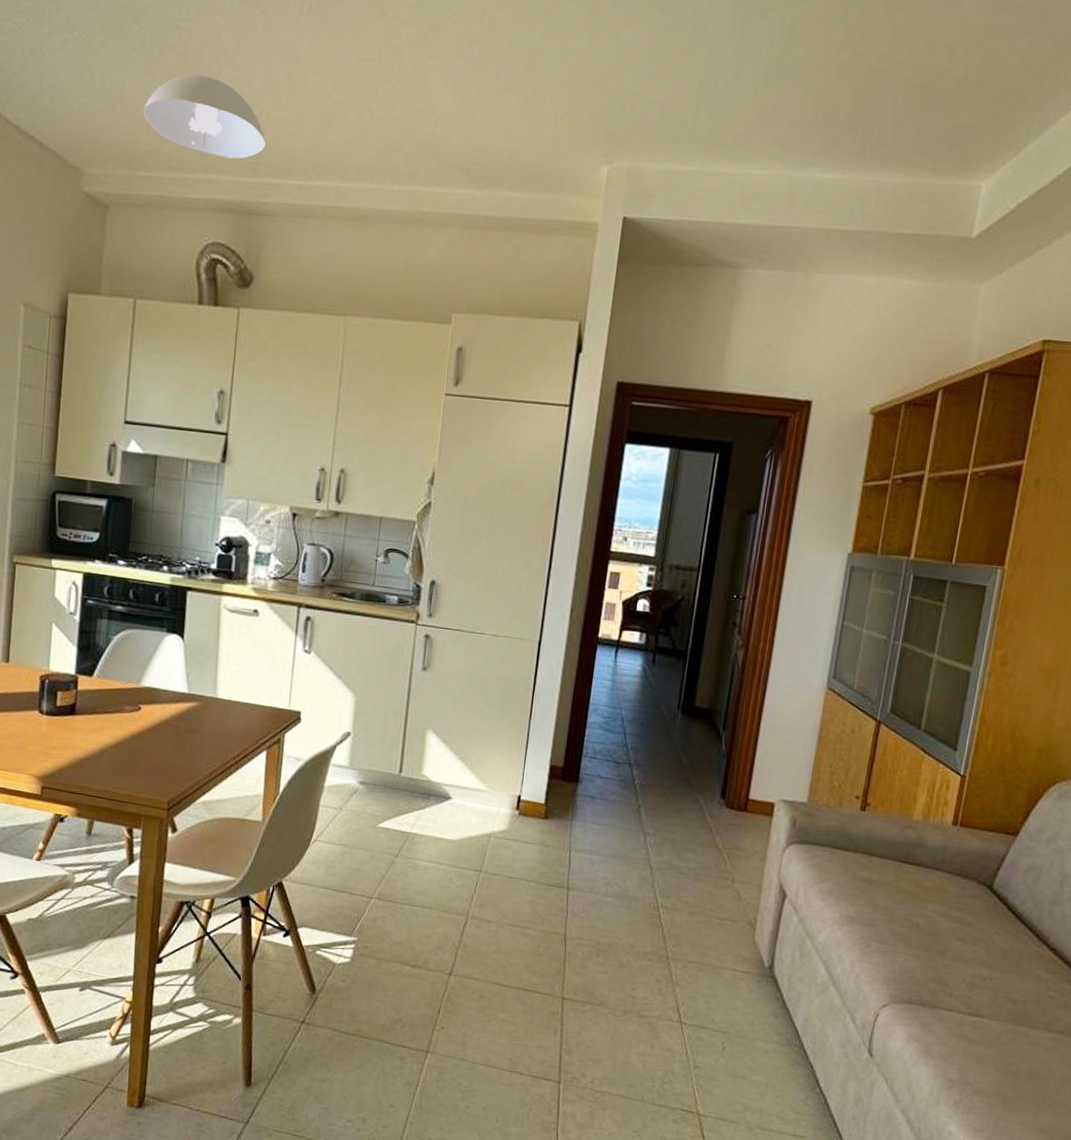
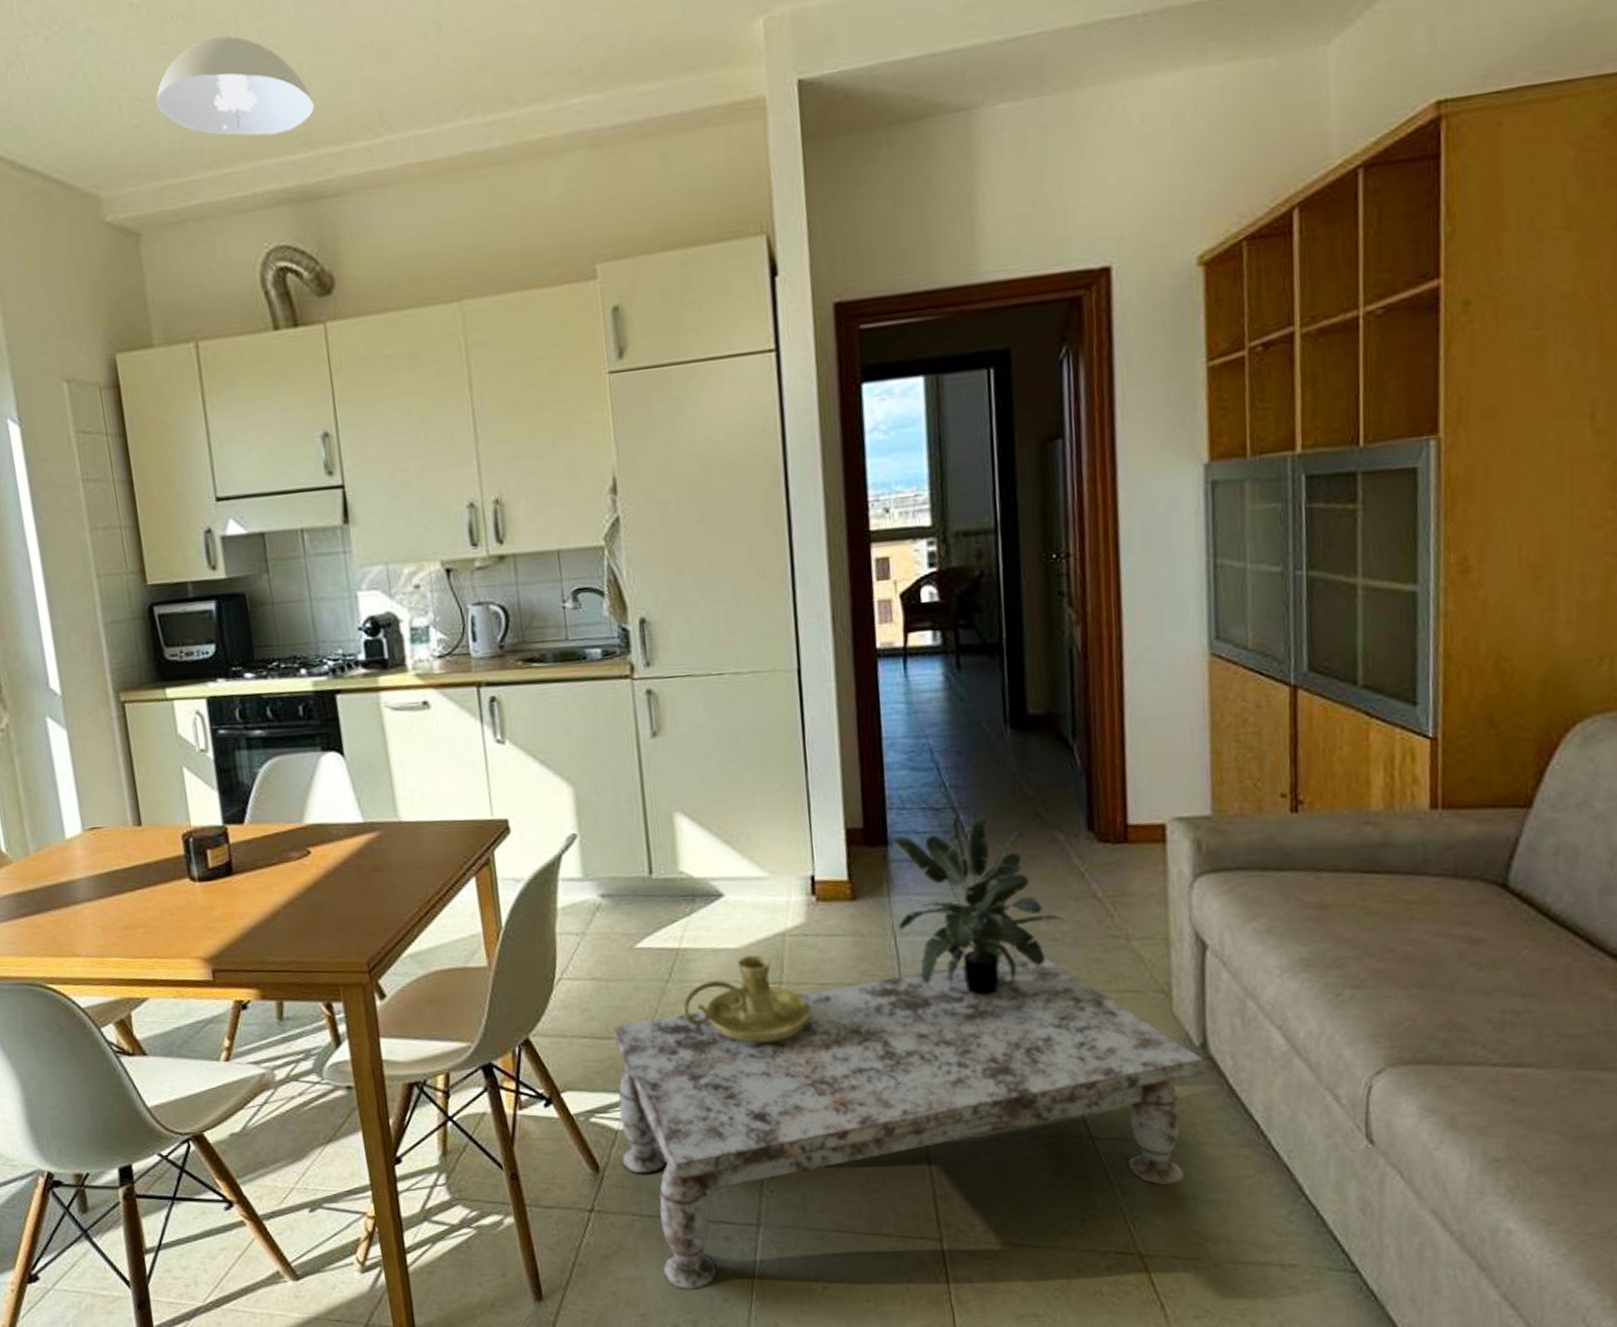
coffee table: none [334,880,770,1095] -> present [613,955,1206,1291]
candle holder: none [403,846,499,915] -> present [682,954,811,1043]
potted plant: none [574,770,692,907] -> present [893,815,1065,996]

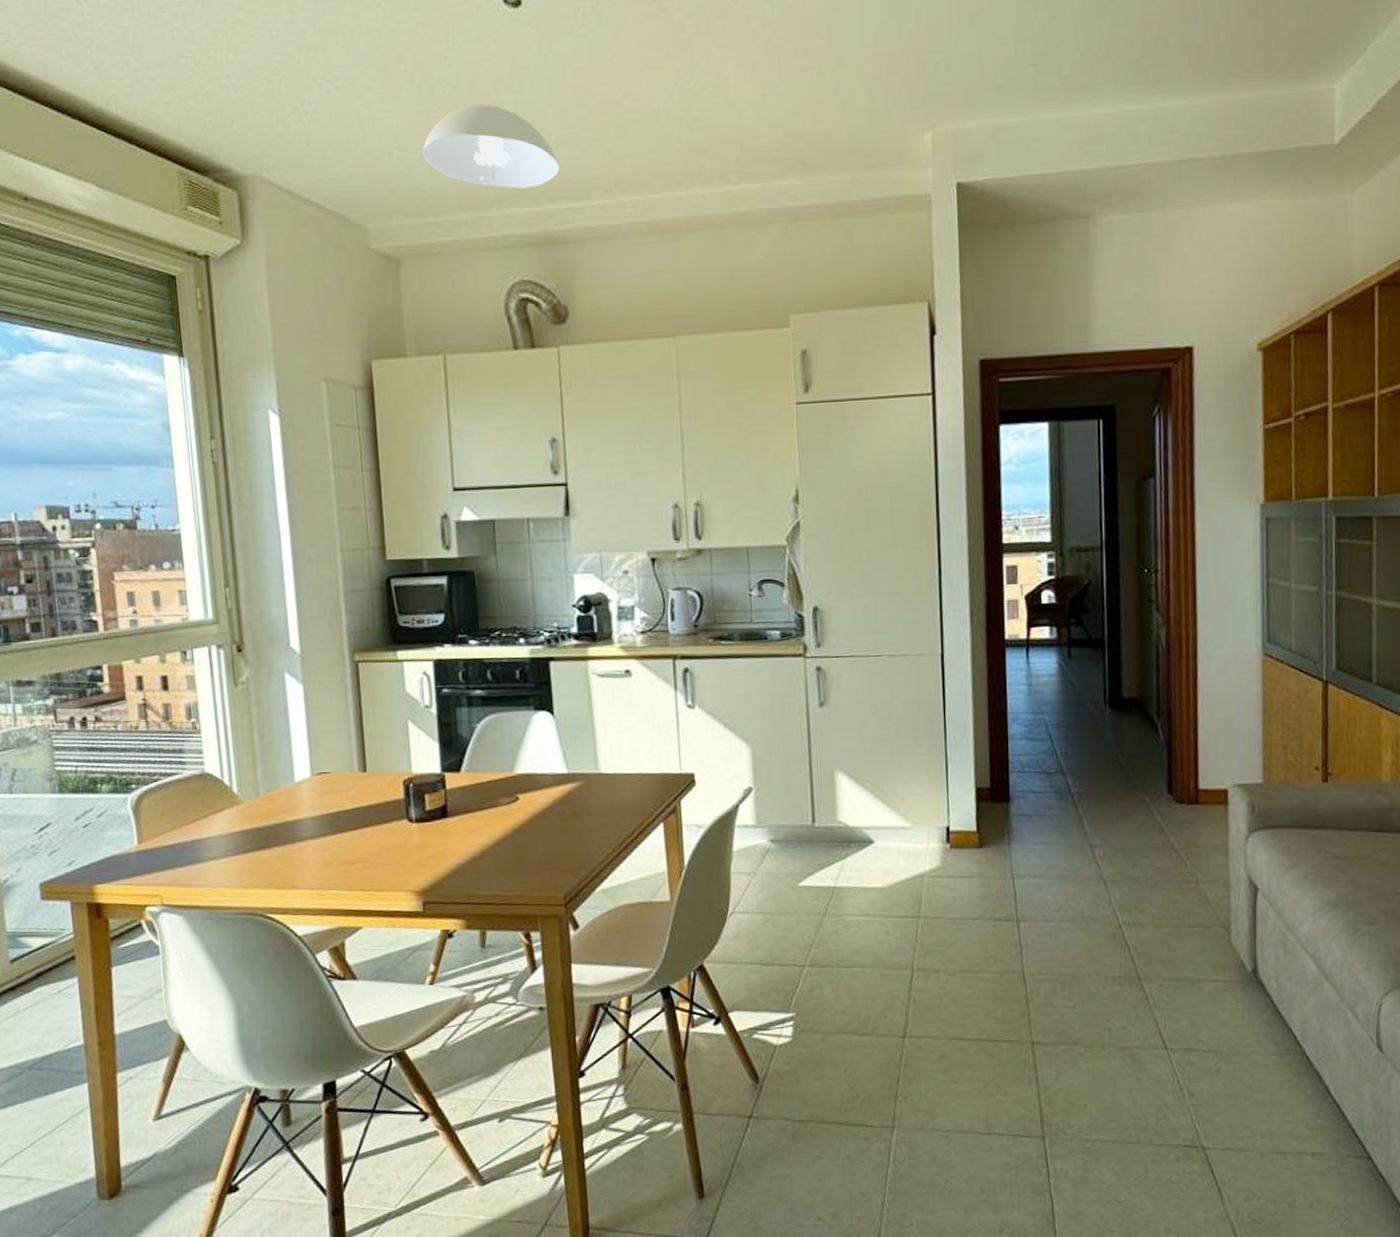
coffee table: present [613,955,1206,1291] -> none [776,896,1256,1186]
candle holder: present [682,954,811,1043] -> none [835,893,943,969]
potted plant: present [893,815,1065,996] -> none [1014,778,1149,930]

